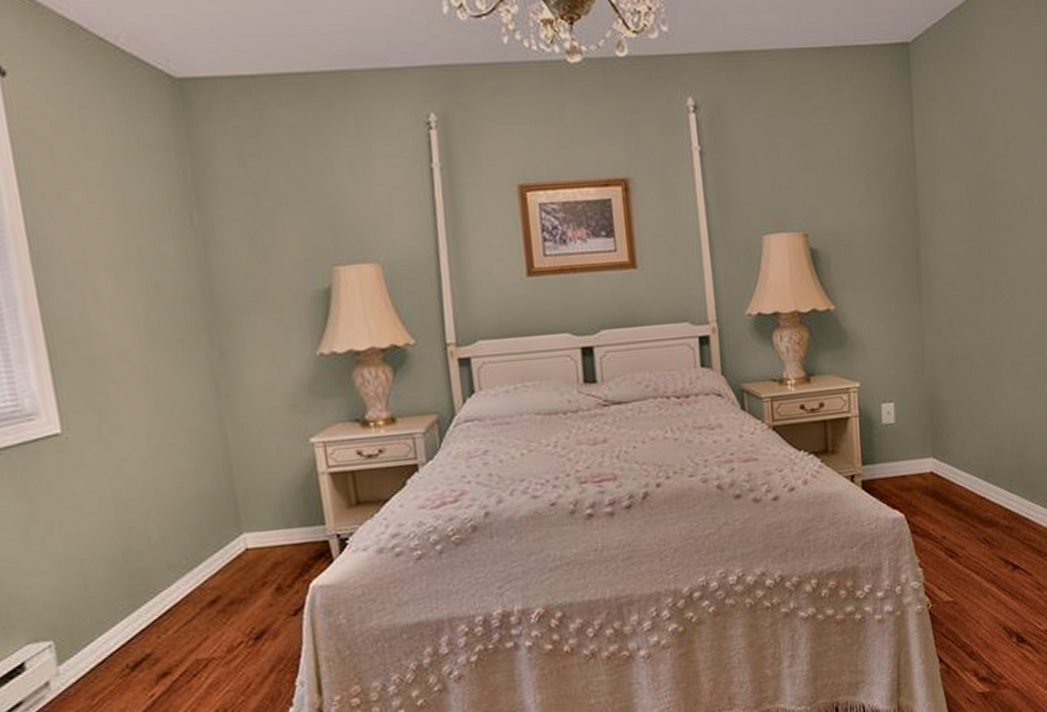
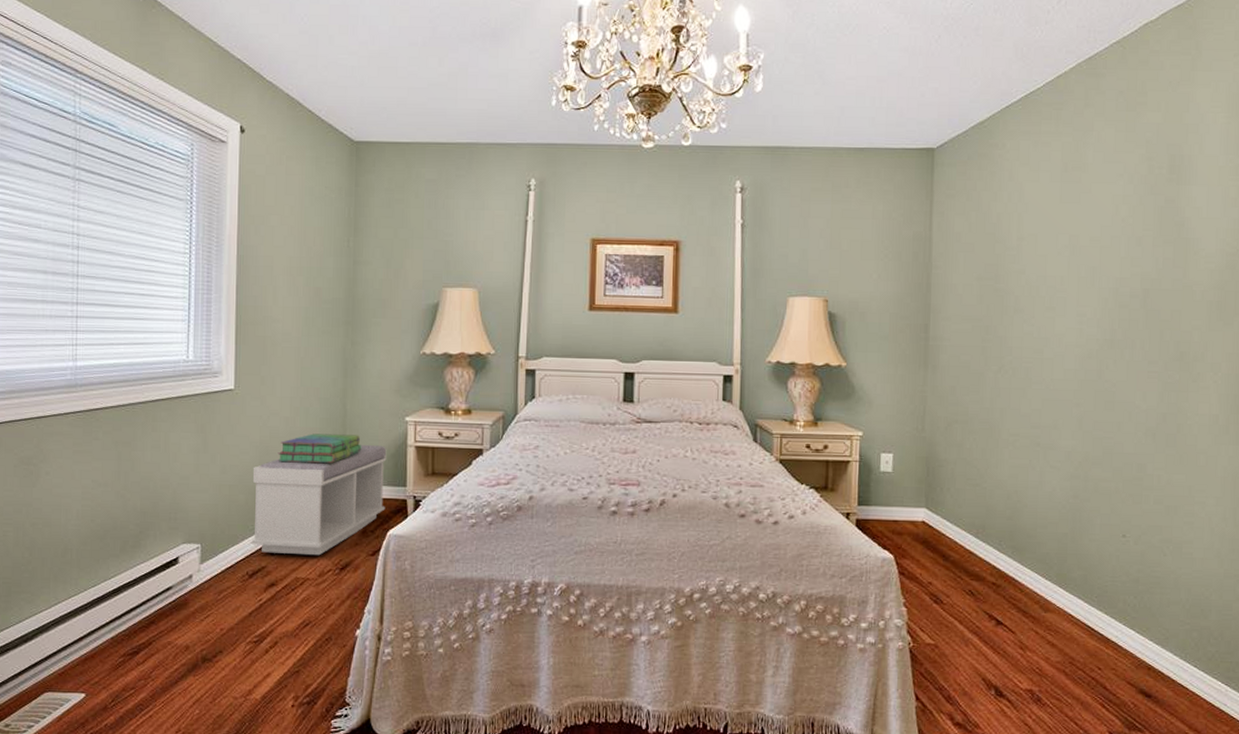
bench: none [109,478,302,637] -> present [251,445,387,556]
stack of books: none [141,469,258,520] -> present [277,433,362,463]

